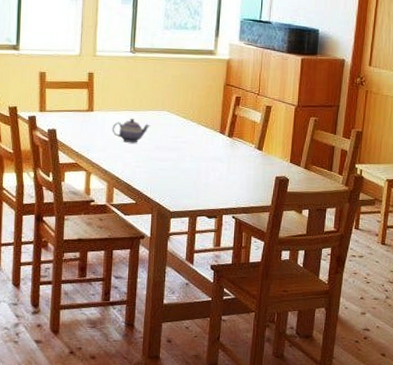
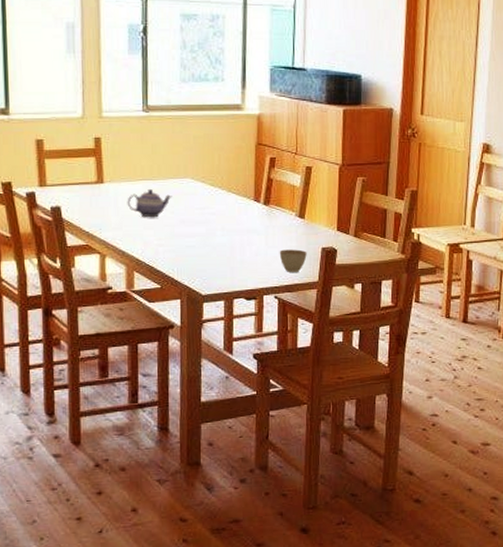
cup: none [238,176,263,197] -> present [279,249,307,272]

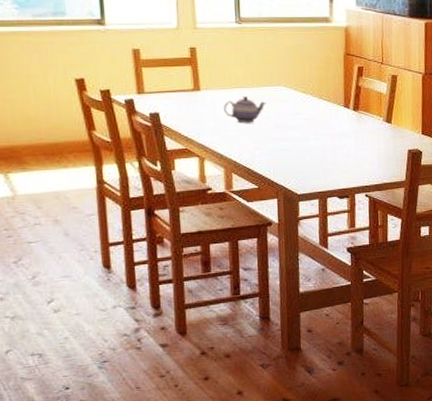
cup: present [279,249,307,272] -> none [368,151,395,173]

